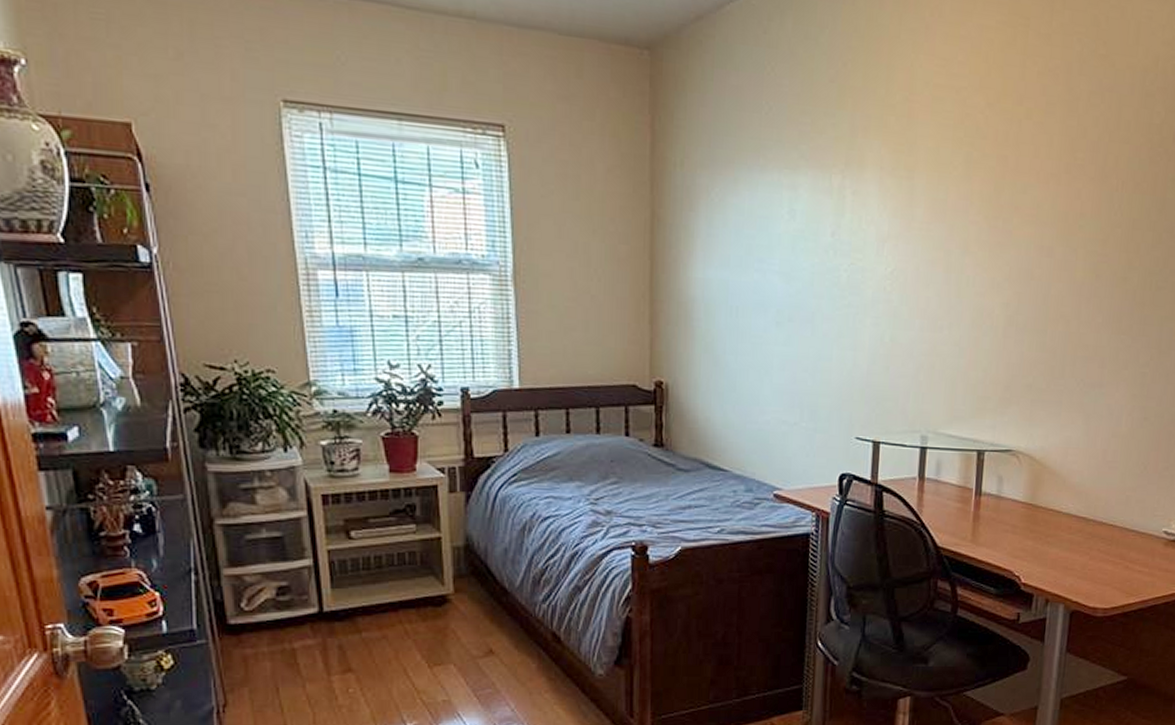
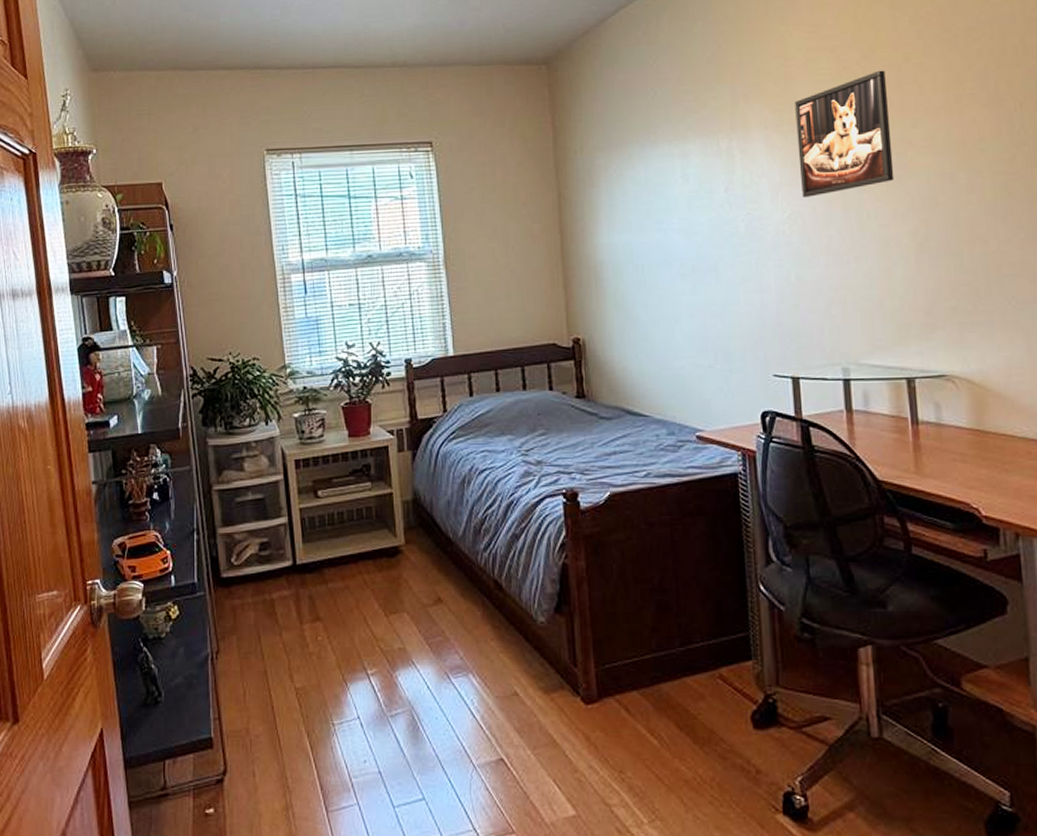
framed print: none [908,123,1006,254] -> present [795,70,895,197]

